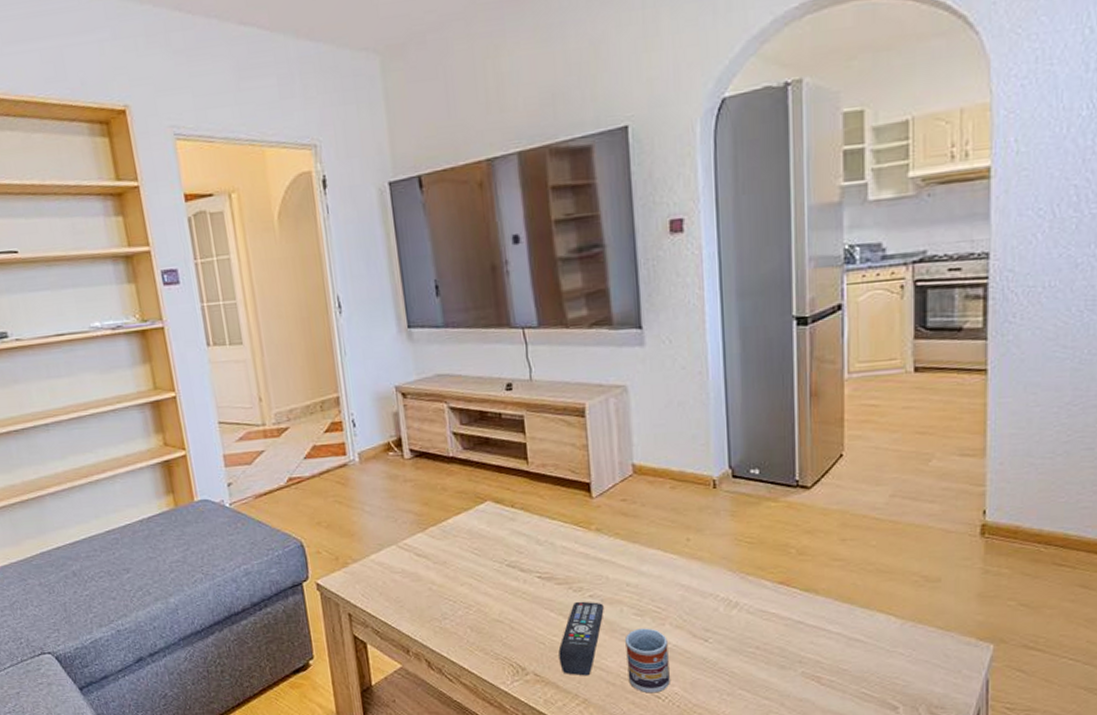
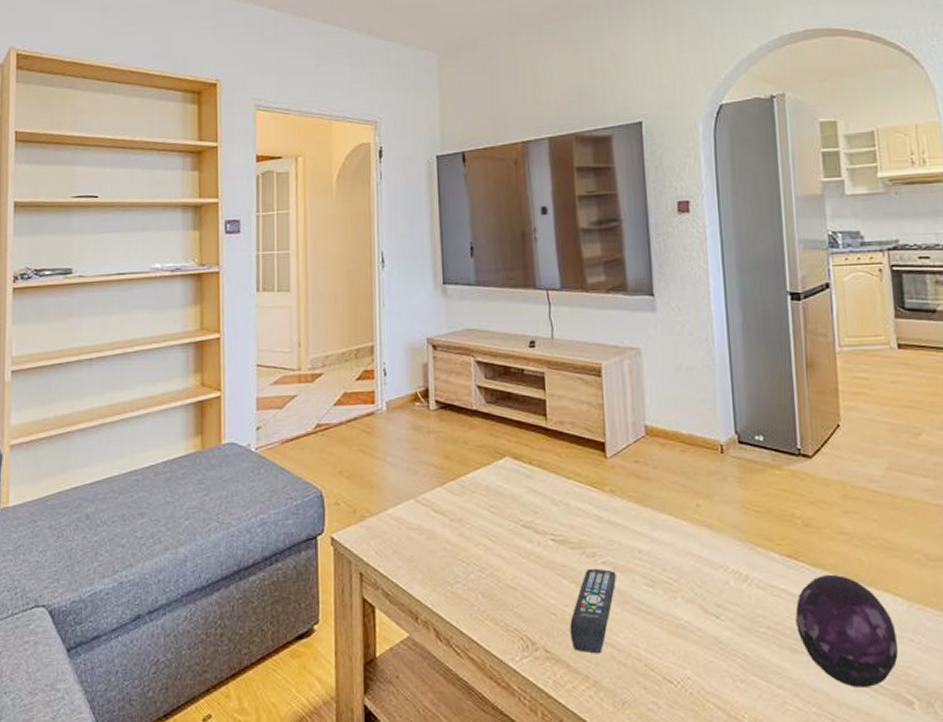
cup: present [624,628,670,693] -> none [636,601,682,677]
decorative orb: none [785,598,888,696] -> present [795,574,899,687]

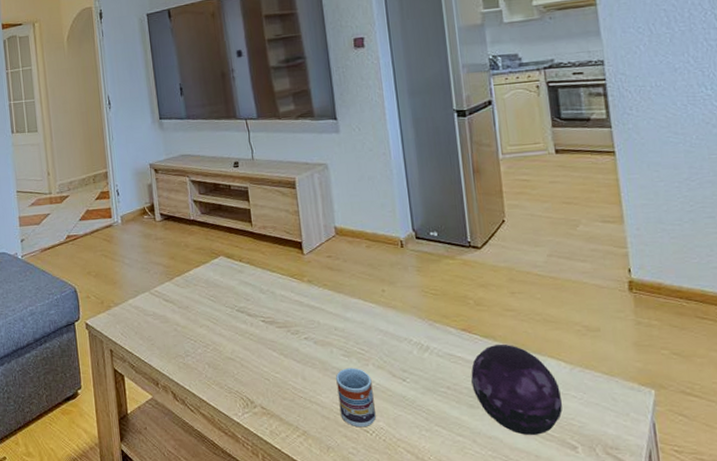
remote control: present [570,568,616,654] -> none [281,343,317,410]
cup: none [636,601,682,677] -> present [335,368,376,428]

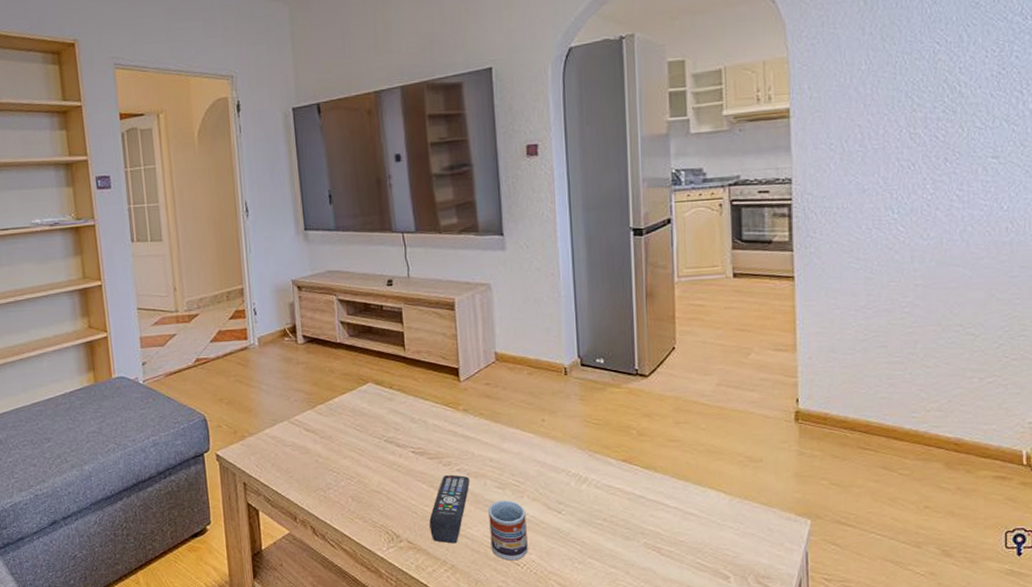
remote control: none [281,343,317,410] -> present [429,474,470,544]
decorative orb: present [471,344,563,435] -> none [629,475,719,566]

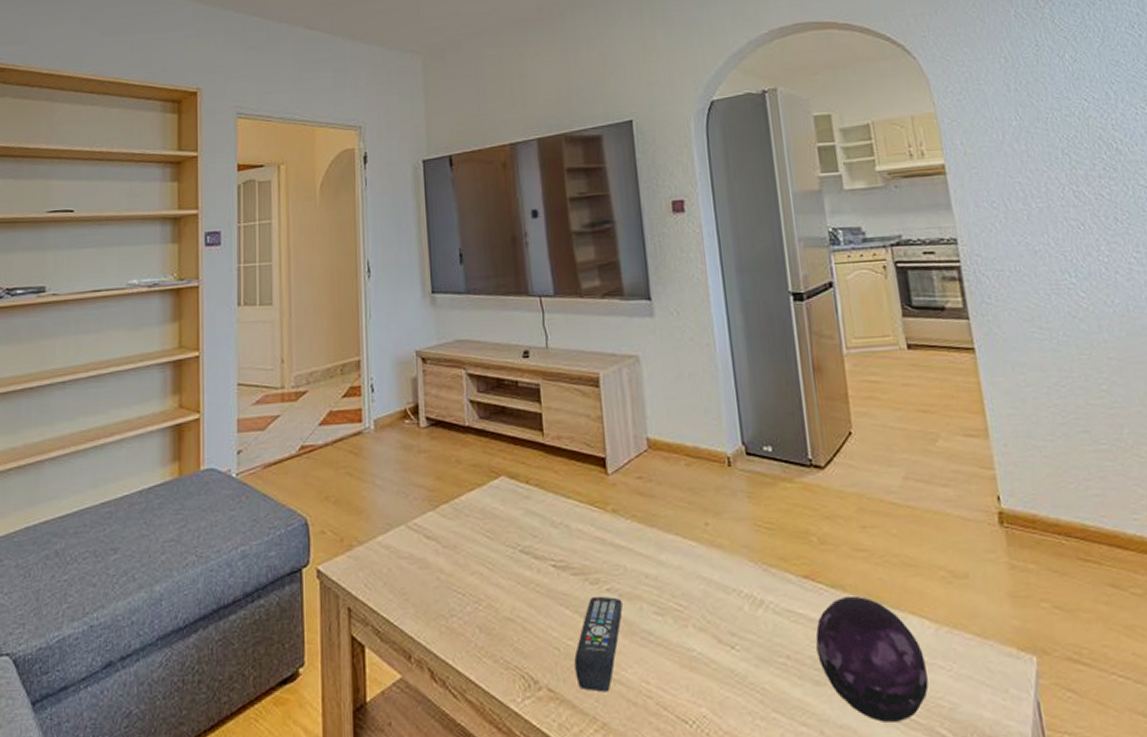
cup: present [487,500,528,561] -> none [645,630,697,716]
decorative orb: none [629,475,719,566] -> present [815,595,929,722]

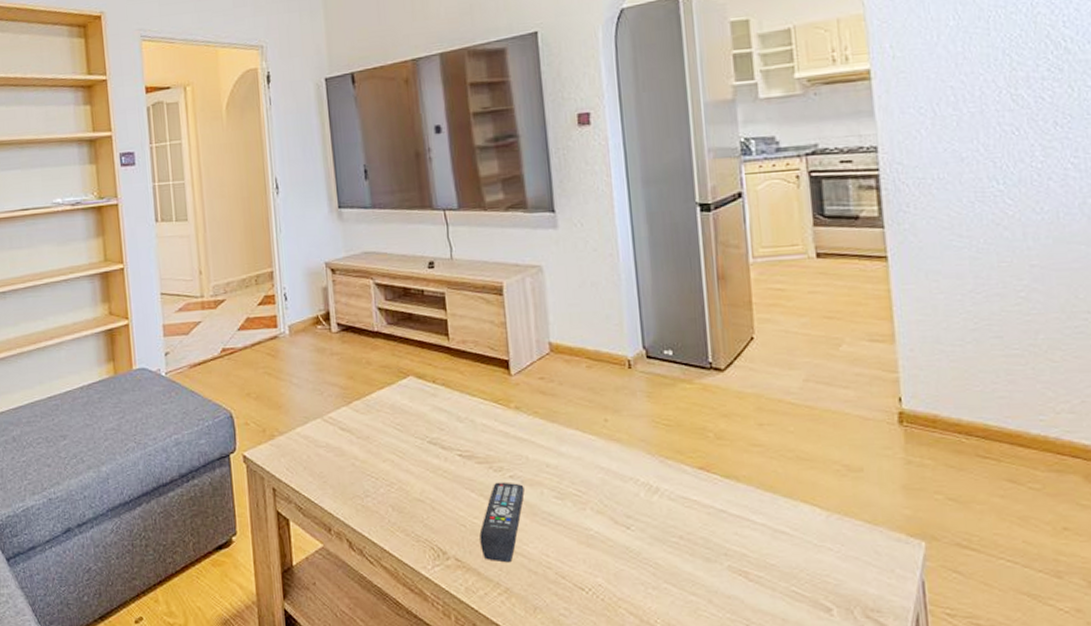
decorative orb: present [815,595,929,722] -> none [708,485,817,594]

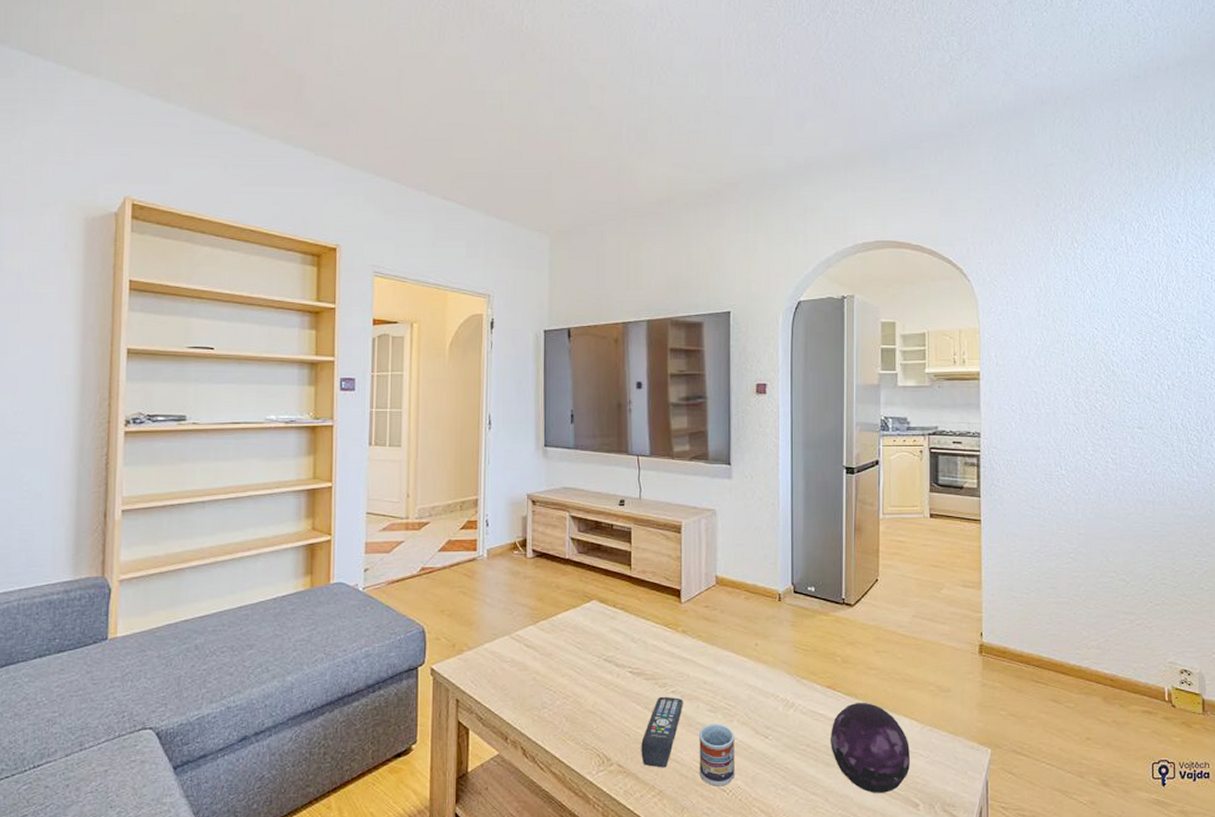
cup: none [545,512,593,584] -> present [698,724,735,787]
decorative orb: none [708,485,817,594] -> present [831,702,911,793]

